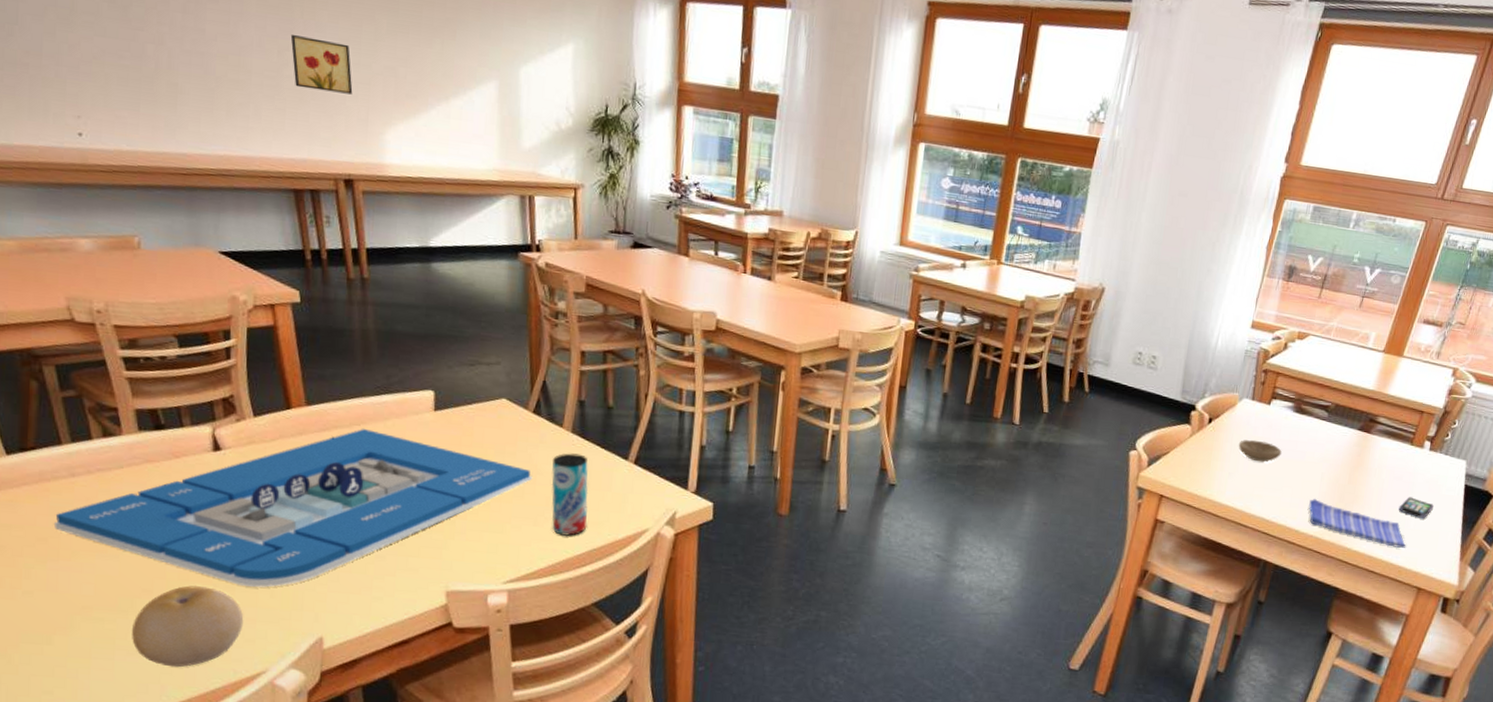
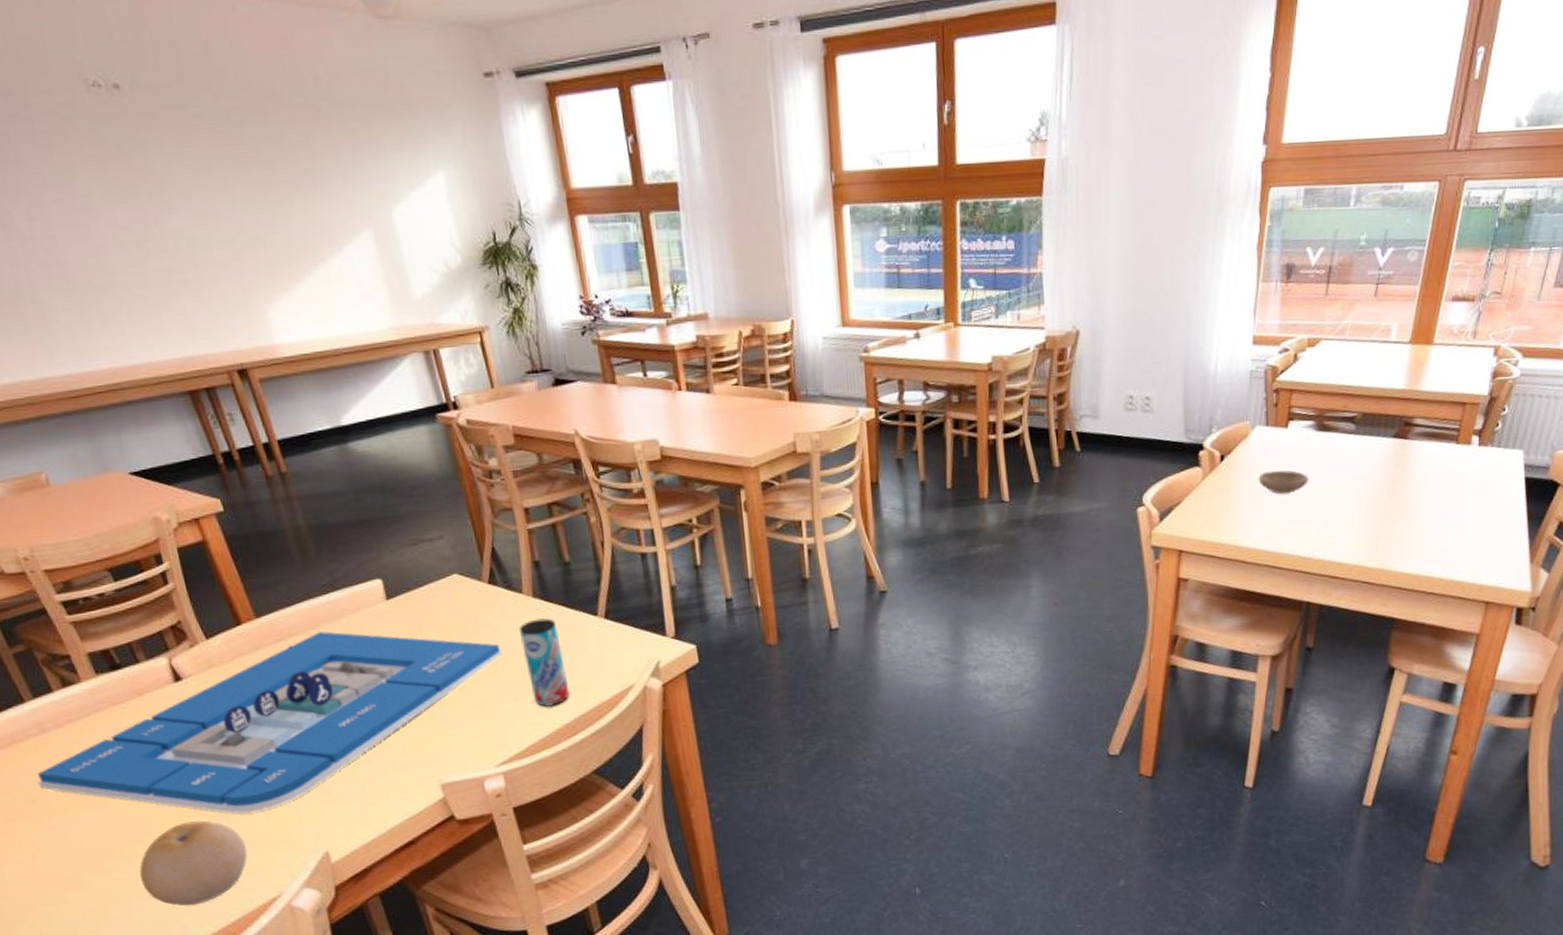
wall art: present [290,35,353,95] -> none [144,221,224,279]
dish towel: present [1308,498,1406,548] -> none [1348,523,1466,562]
smartphone: present [1398,497,1434,518] -> none [1451,502,1492,524]

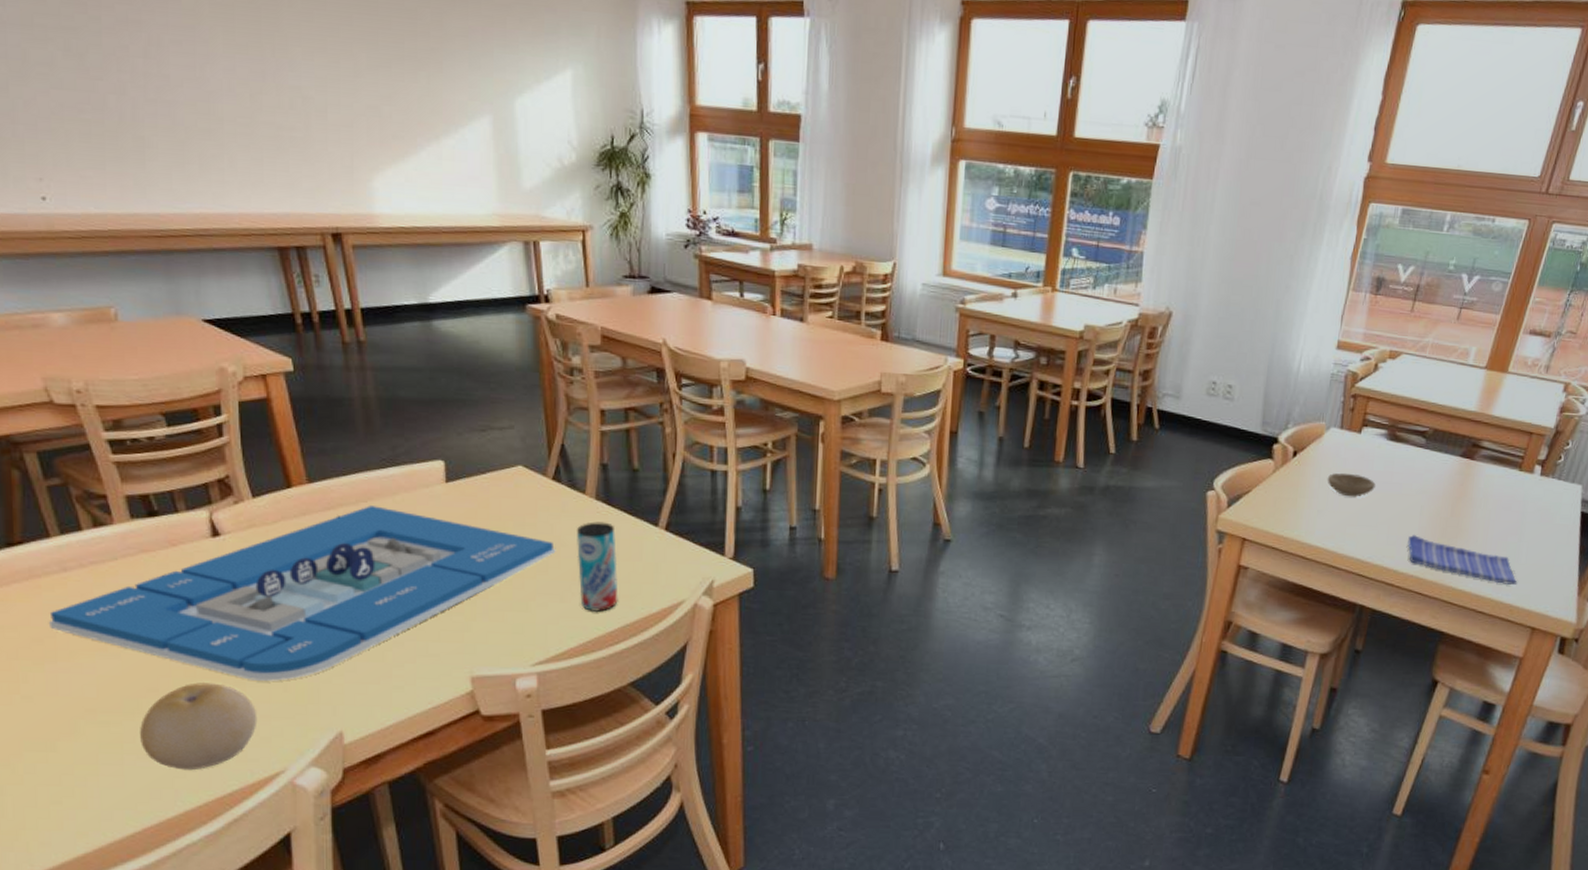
dish towel: none [1348,523,1466,562] -> present [1407,534,1518,585]

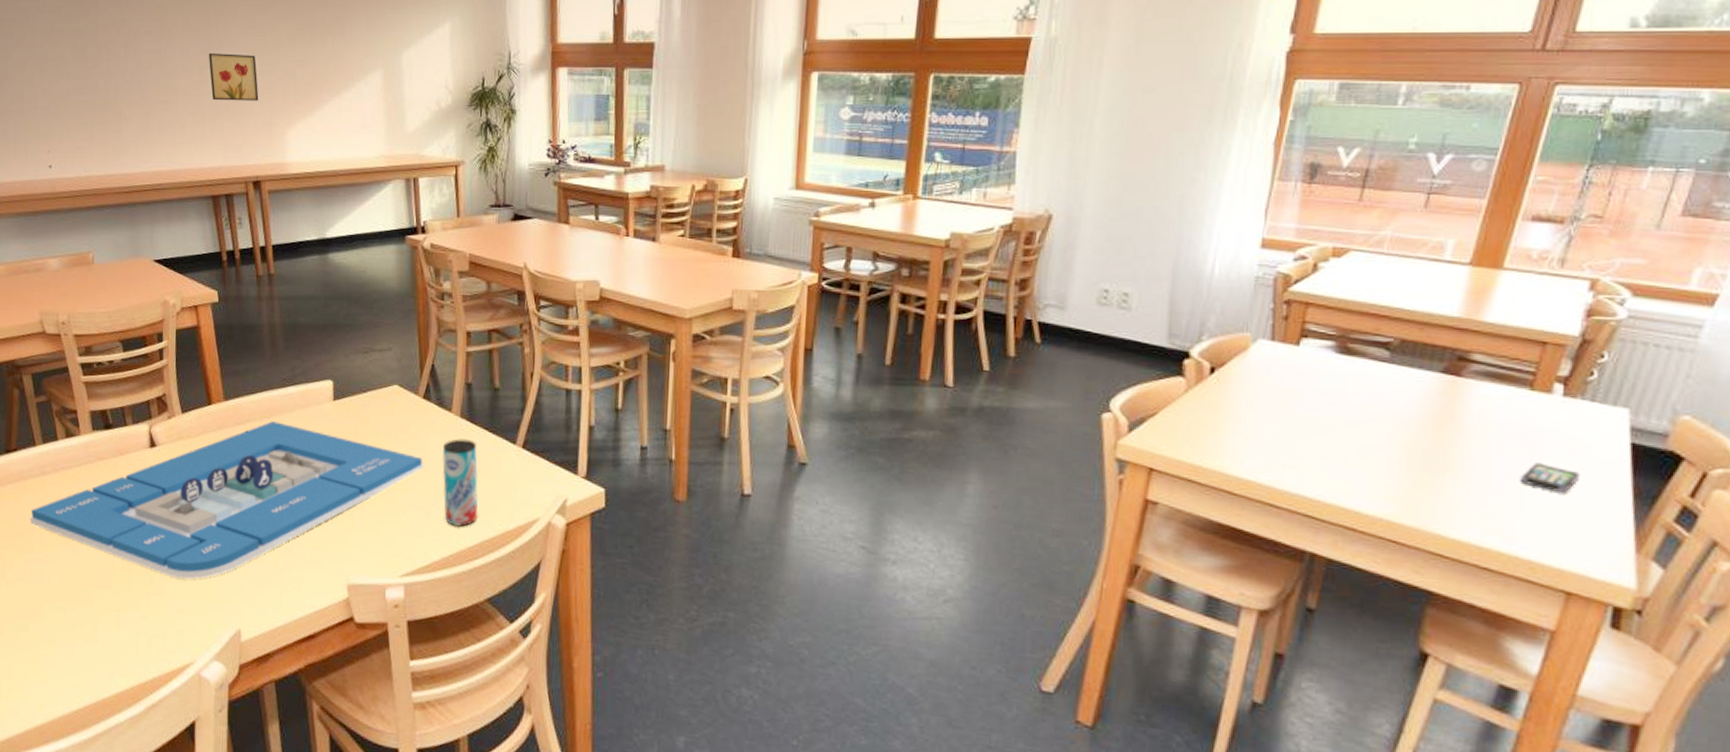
fruit: present [140,682,258,771] -> none [87,577,175,657]
wall art: none [262,76,334,139] -> present [208,53,259,101]
bowl: present [1327,472,1376,497] -> none [1256,392,1323,422]
dish towel: present [1407,534,1518,585] -> none [1372,467,1539,535]
smartphone: none [1507,528,1547,551] -> present [1519,462,1580,493]

